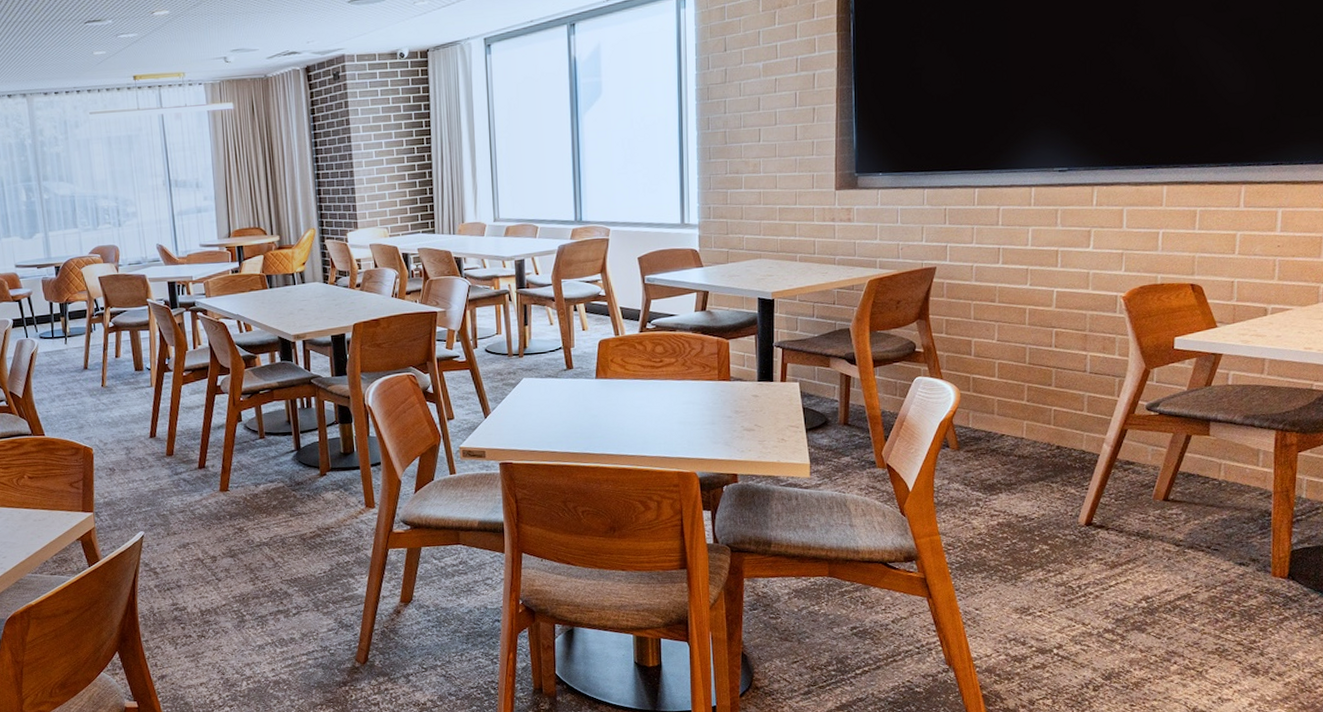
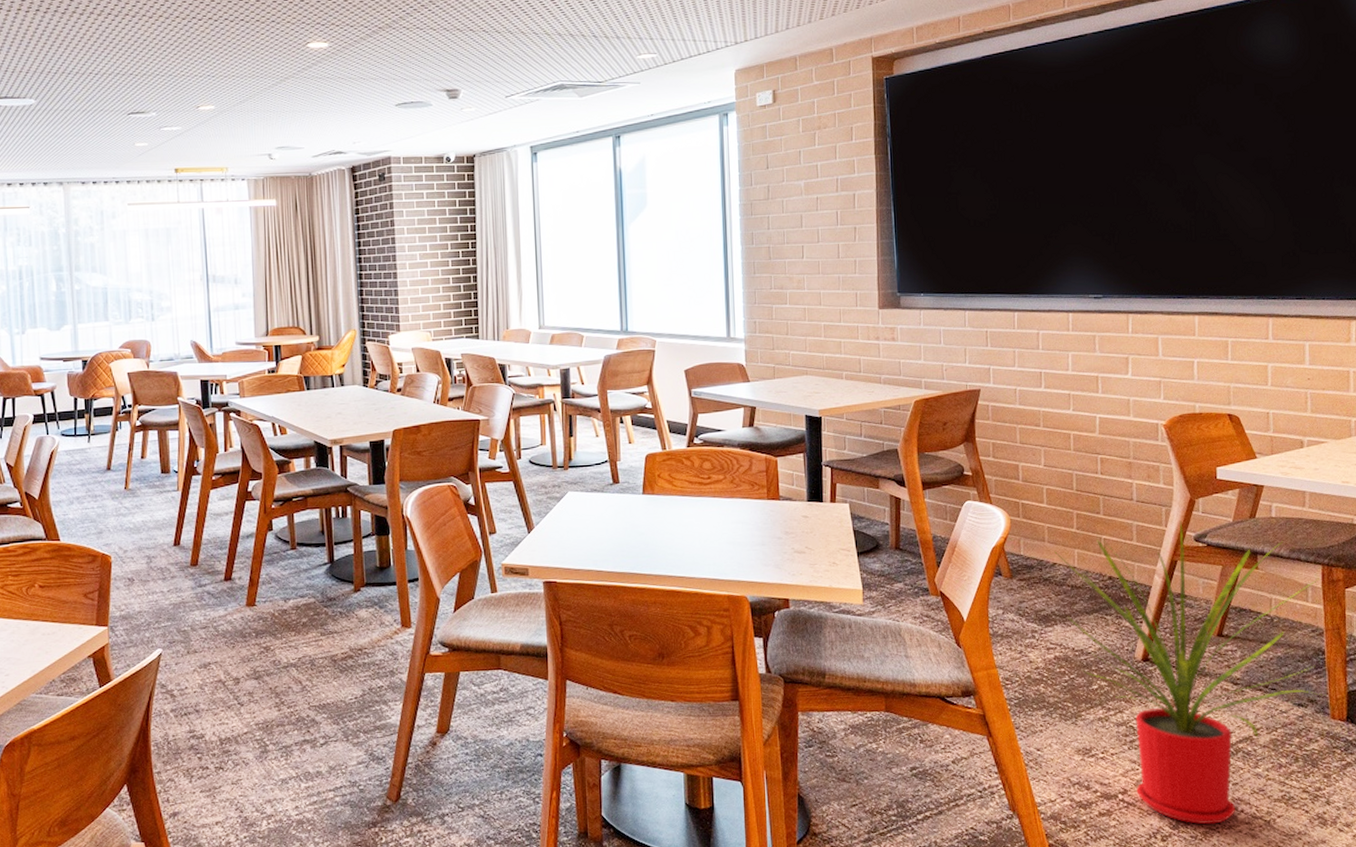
house plant: none [1003,390,1272,676] -> present [1054,521,1326,825]

